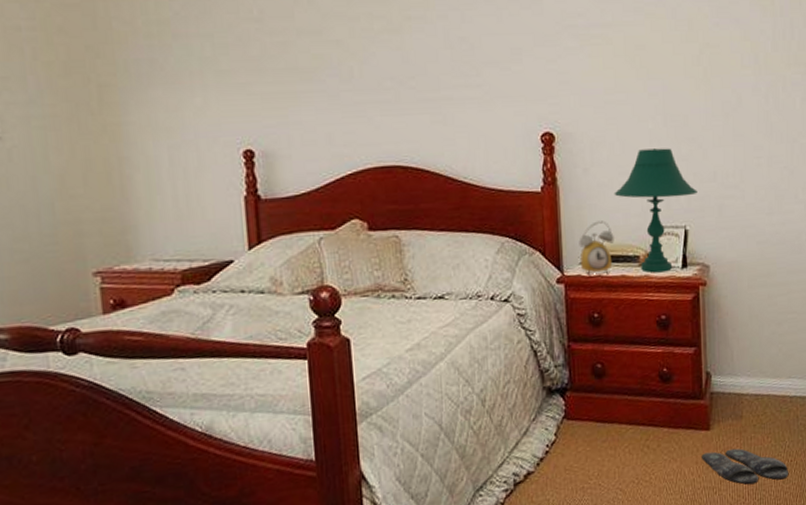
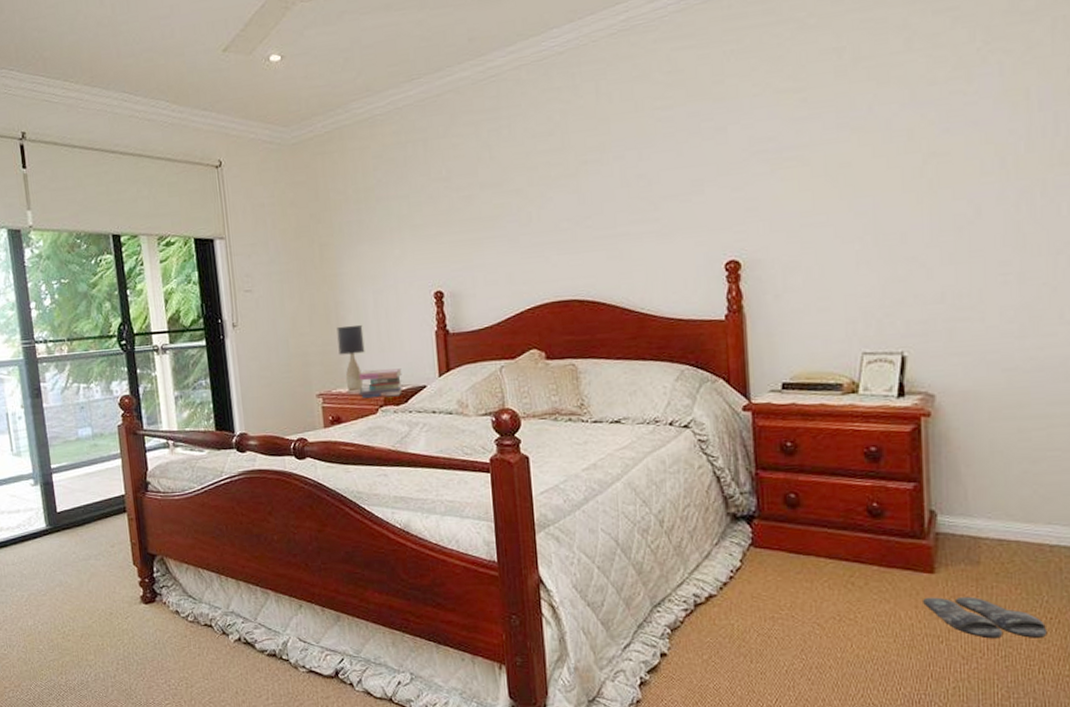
table lamp: none [120,186,158,270] -> present [337,324,365,393]
books: none [149,240,204,276] -> present [359,368,402,398]
alarm clock: present [579,220,614,275] -> none [768,347,812,403]
table lamp: present [614,148,698,273] -> none [811,269,919,402]

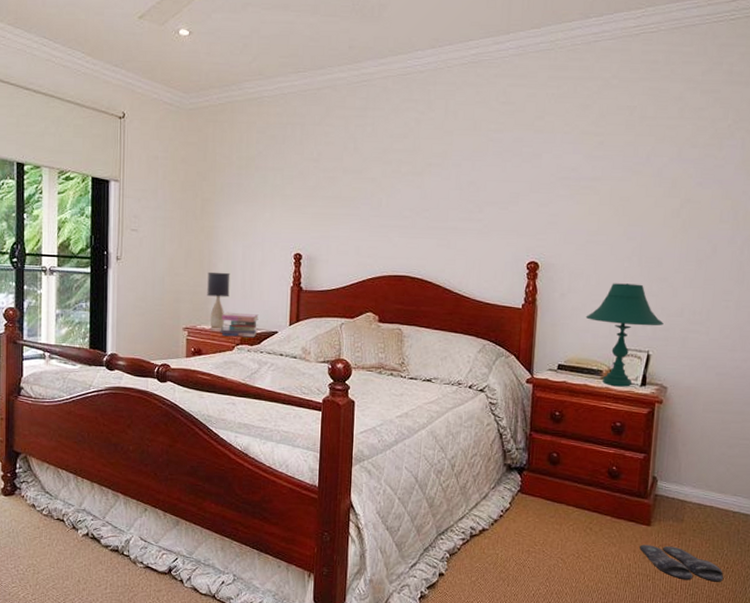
table lamp: none [811,269,919,402] -> present [585,283,664,387]

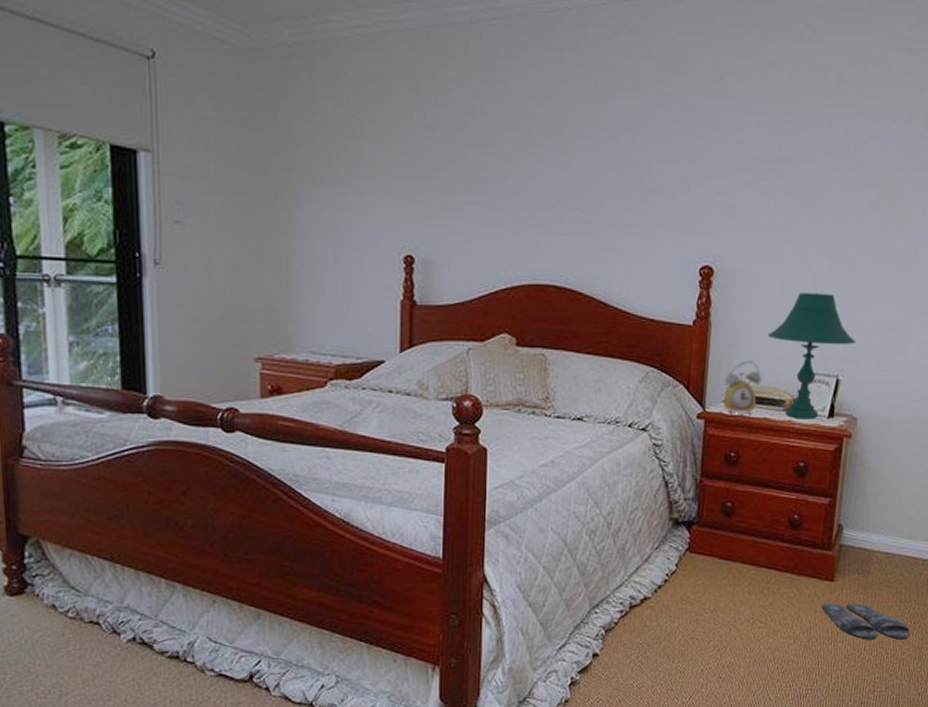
table lamp: present [207,271,230,331] -> none [286,280,318,361]
books: present [220,312,259,338] -> none [306,335,358,370]
alarm clock: none [549,337,582,381] -> present [724,361,762,414]

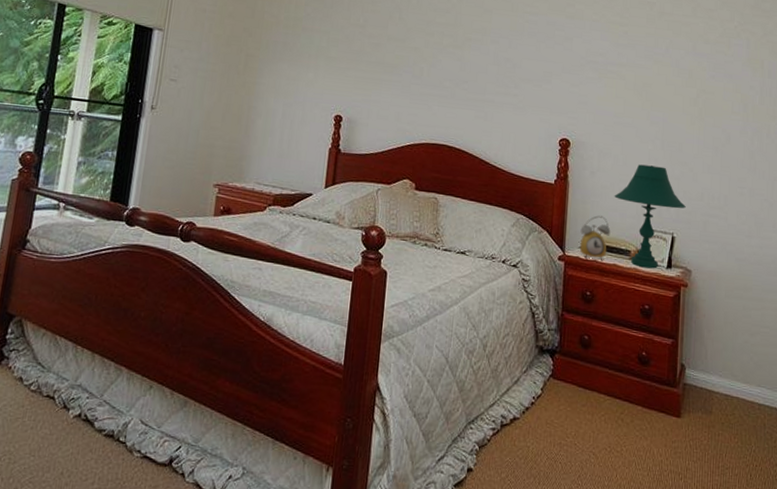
slippers: present [821,602,911,640] -> none [671,438,754,482]

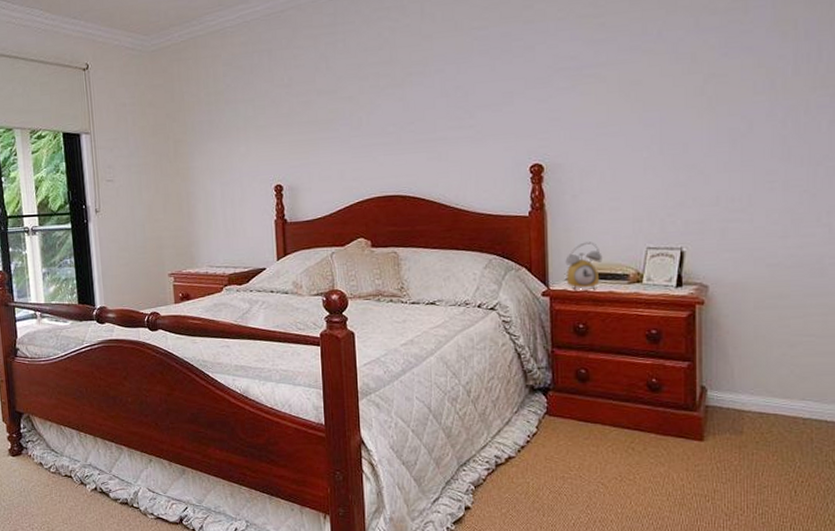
table lamp: present [614,164,686,269] -> none [603,174,697,291]

